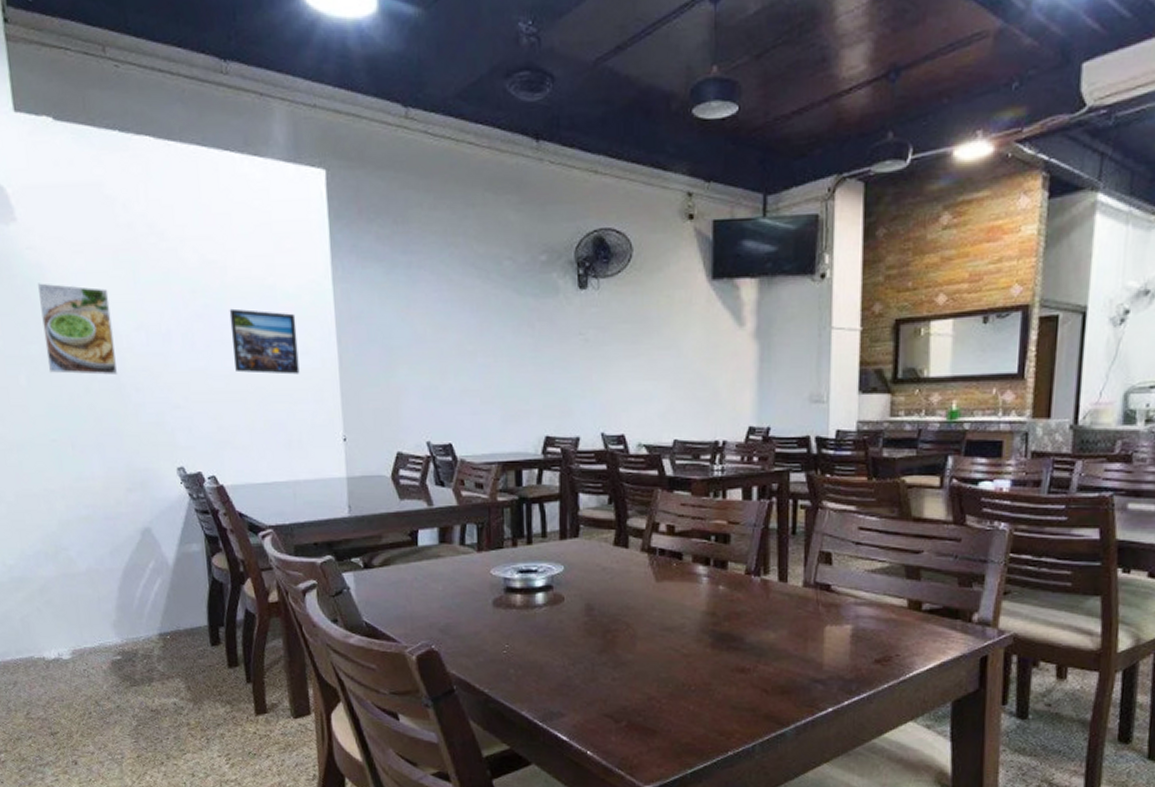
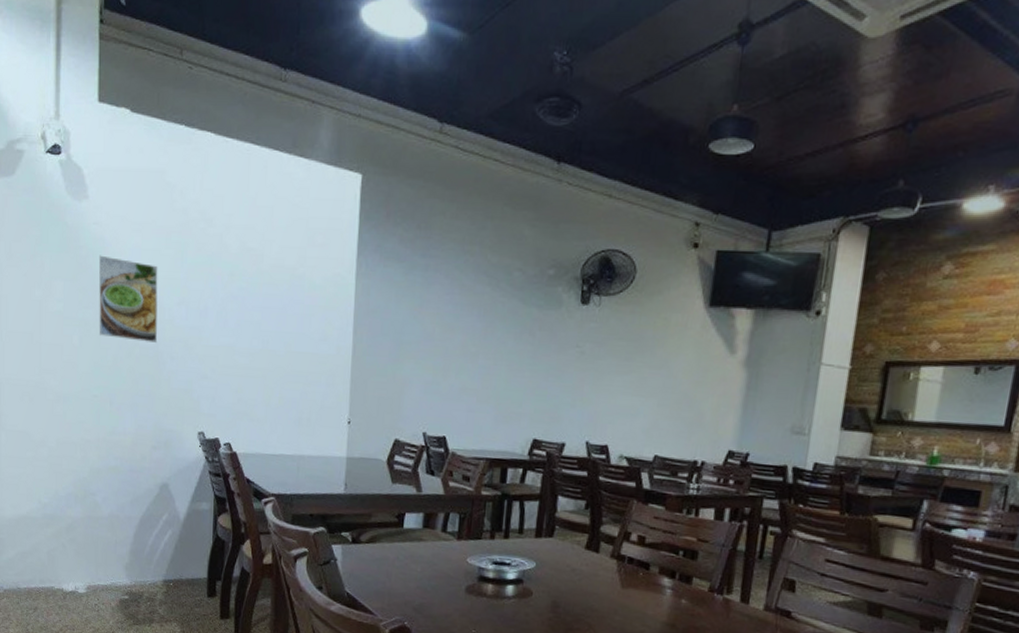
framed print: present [229,308,300,375] -> none [259,293,319,359]

